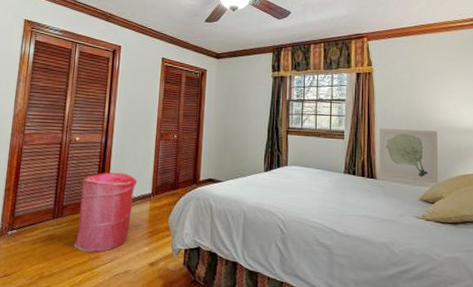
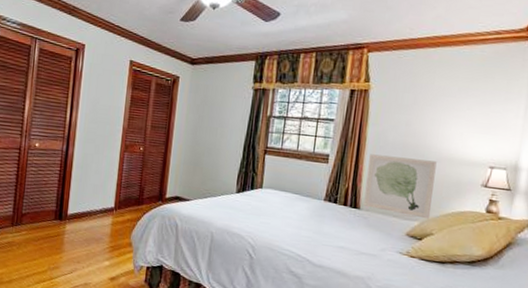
laundry hamper: present [74,172,138,252] -> none [33,182,100,263]

